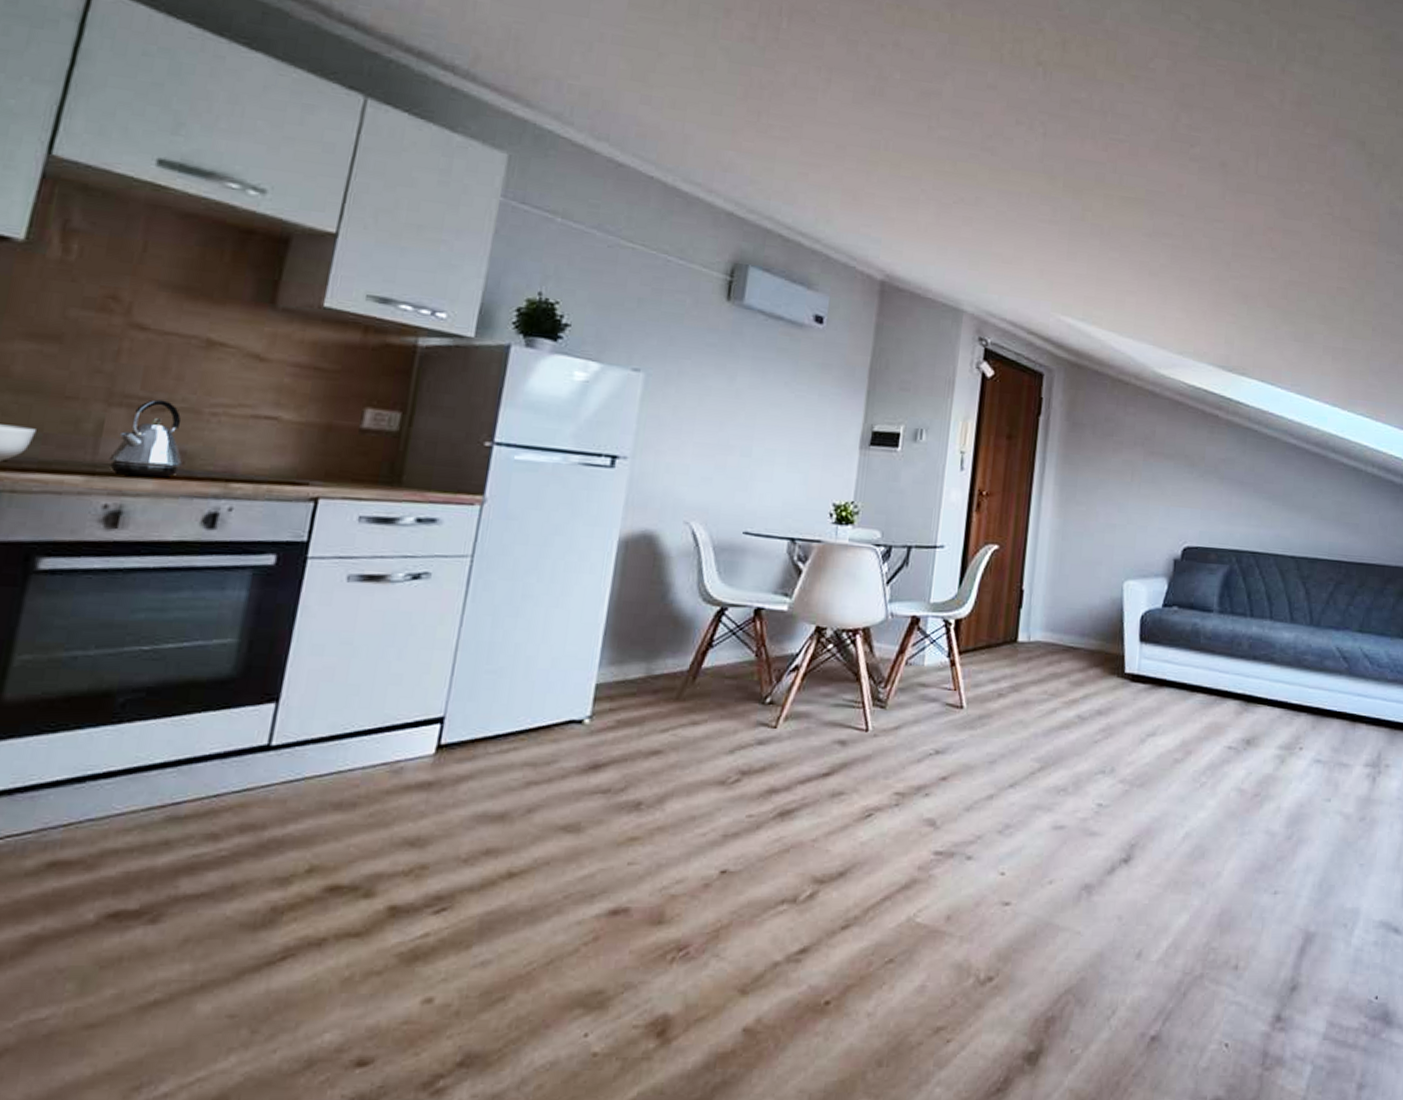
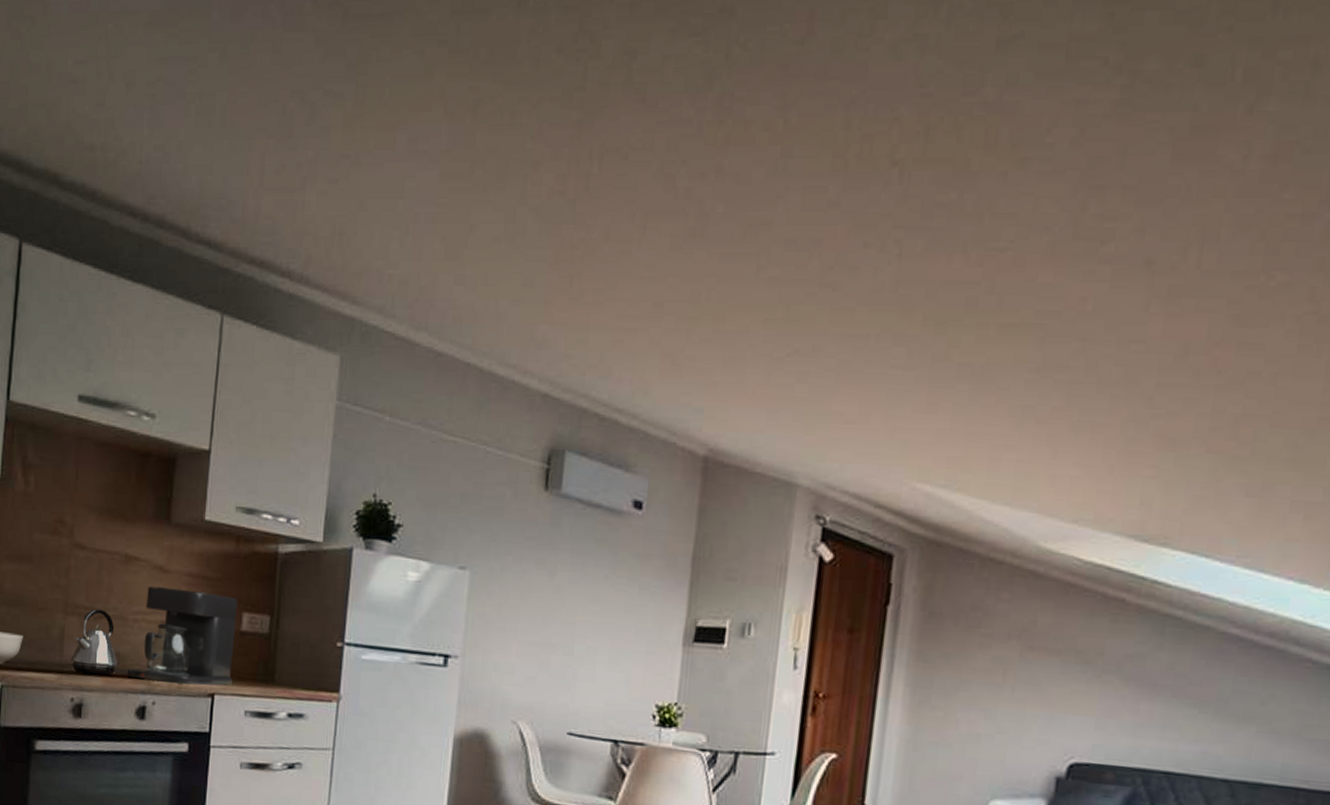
coffee maker: none [193,376,361,489] -> present [127,586,239,686]

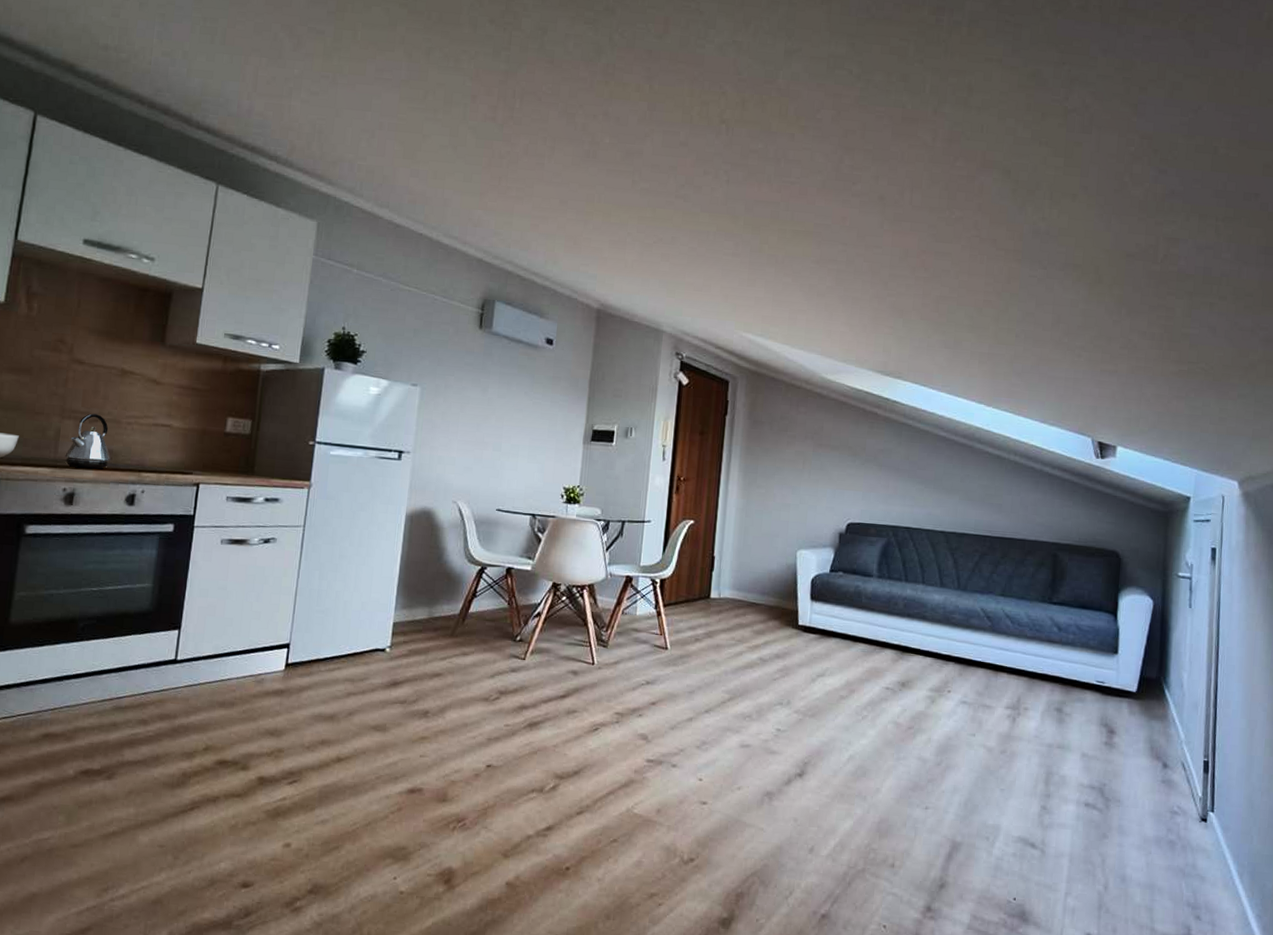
coffee maker: present [127,586,239,686] -> none [118,395,224,477]

